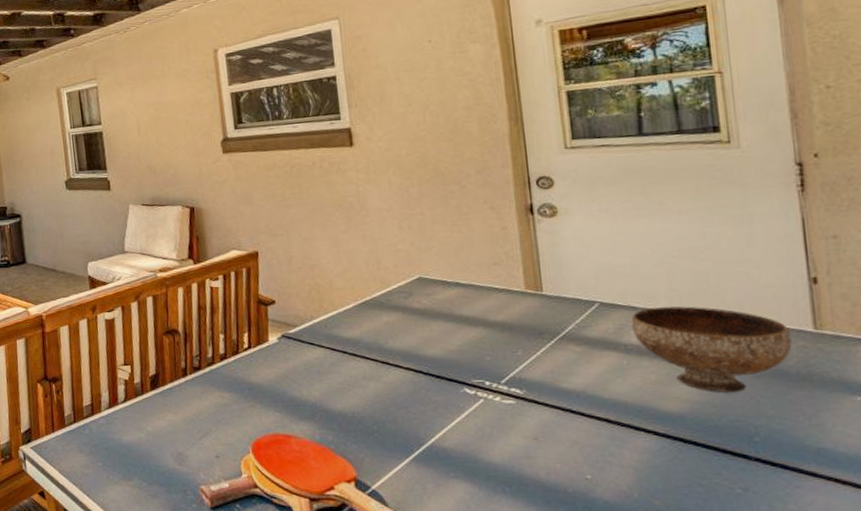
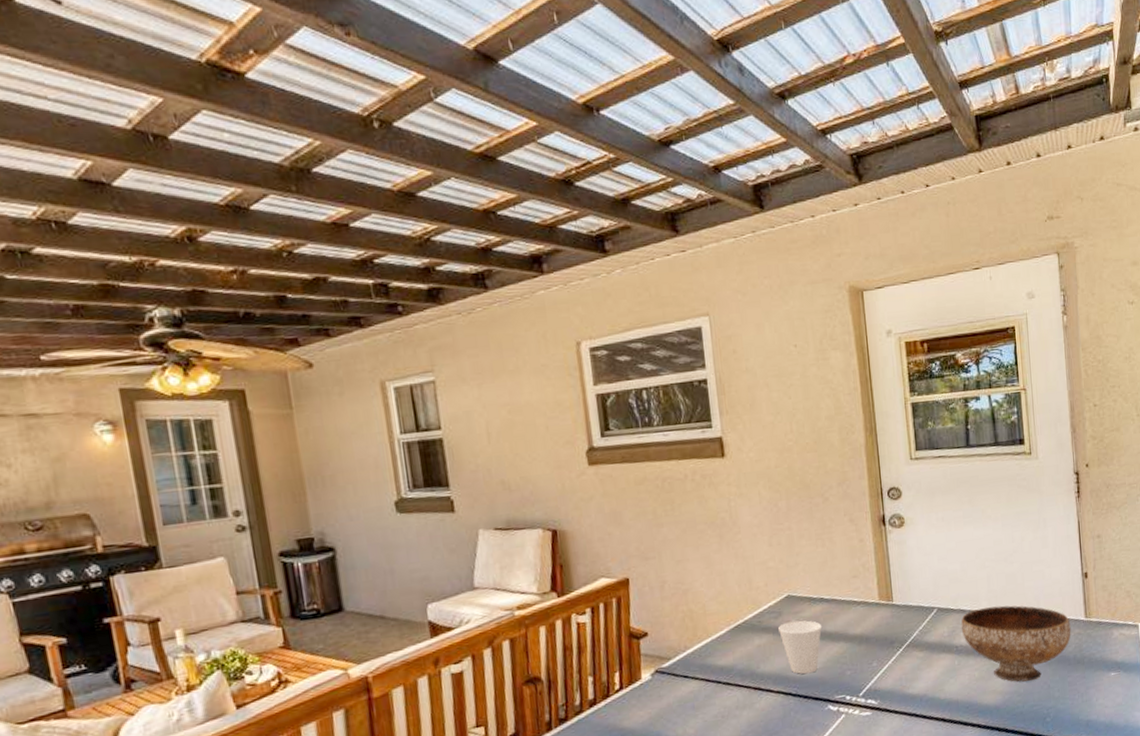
cup: none [408,302,458,355] -> present [778,620,822,675]

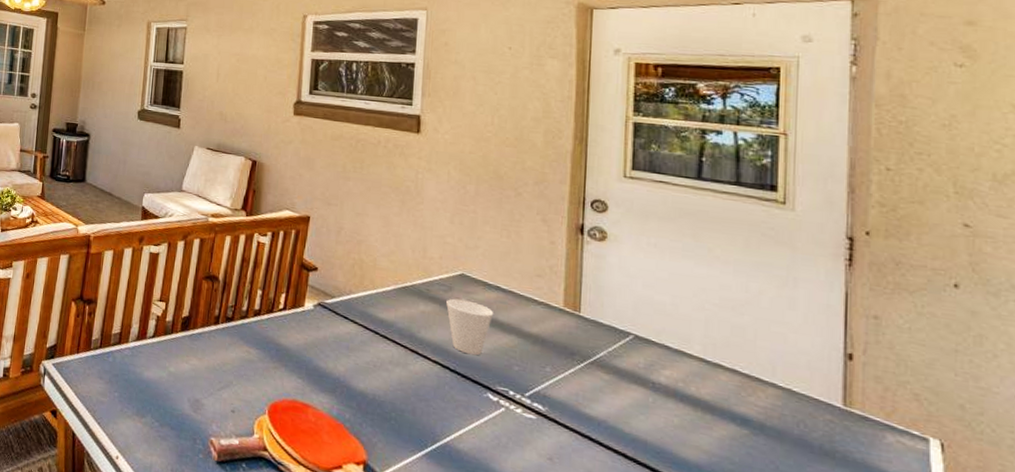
bowl: present [961,605,1071,682] -> none [662,350,820,454]

